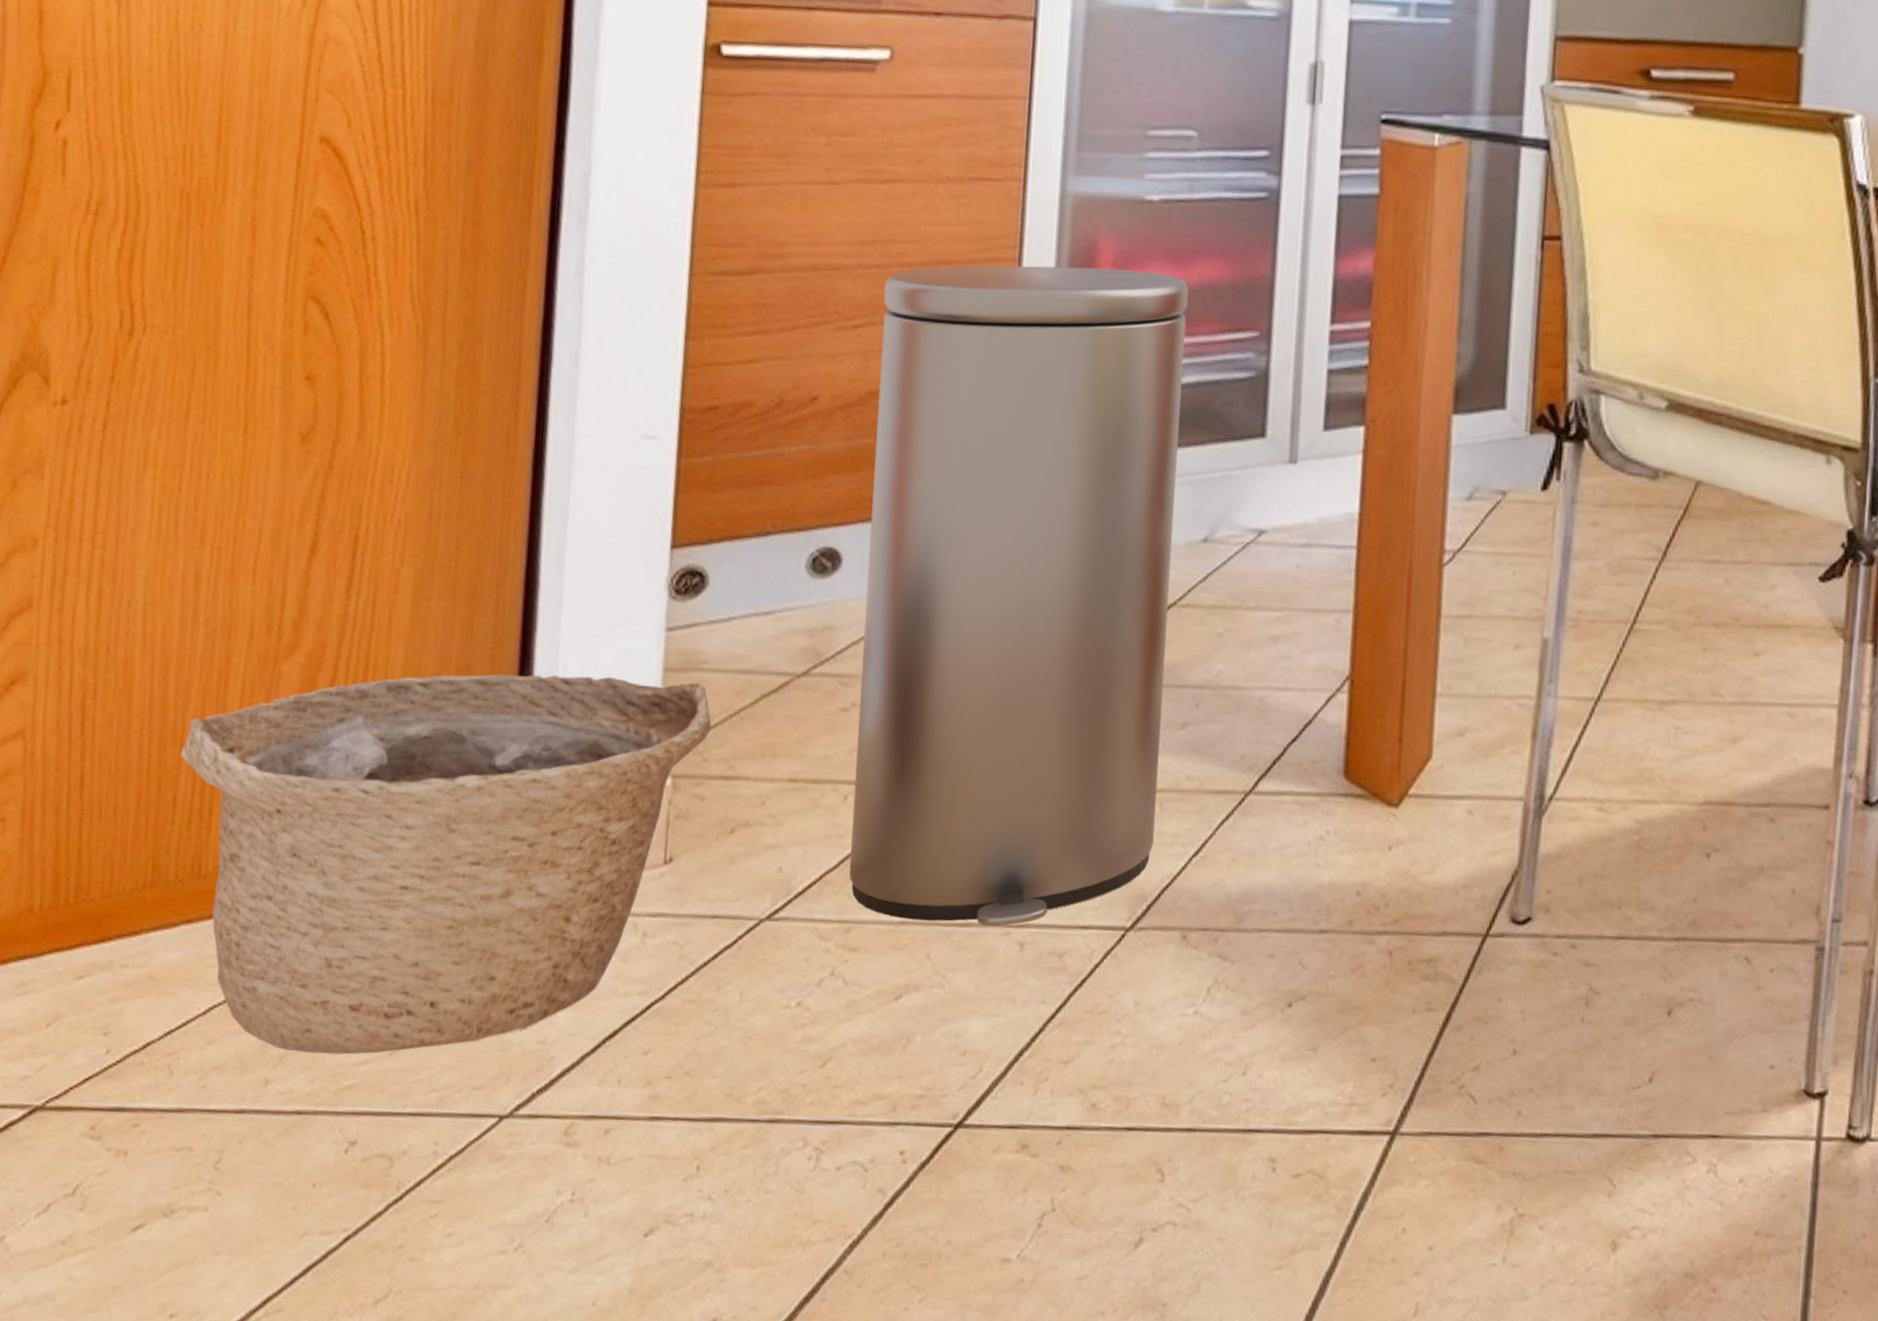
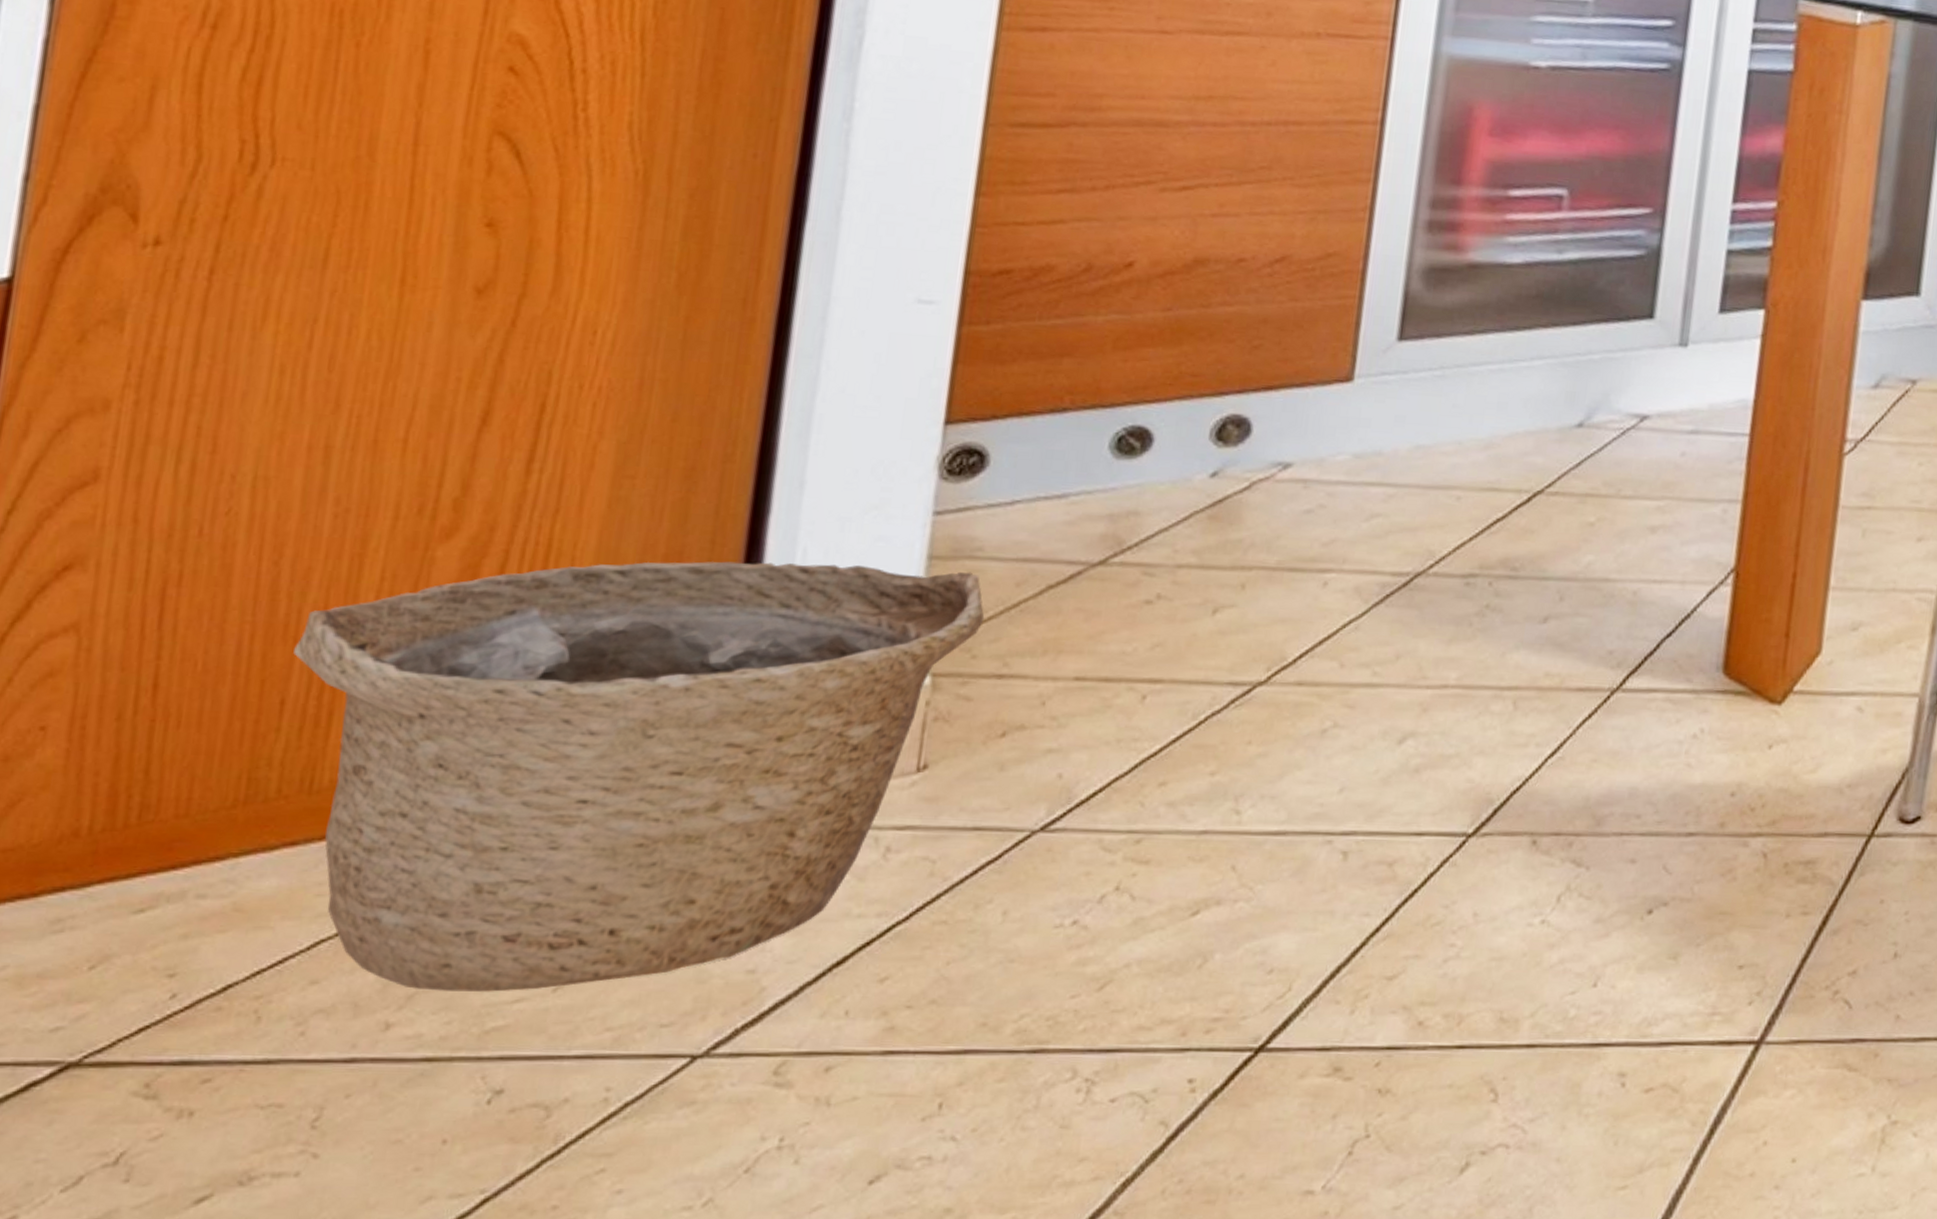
pedal bin: present [849,265,1189,927] -> none [1143,127,1575,835]

